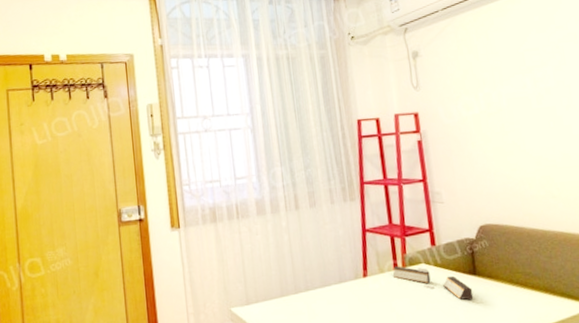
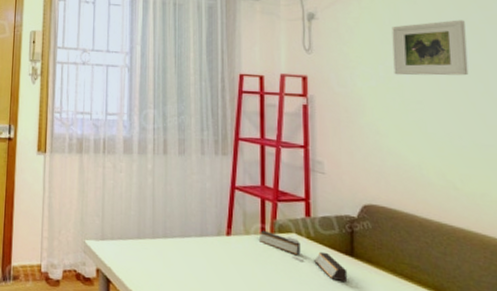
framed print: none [486,41,554,101] -> present [392,20,469,76]

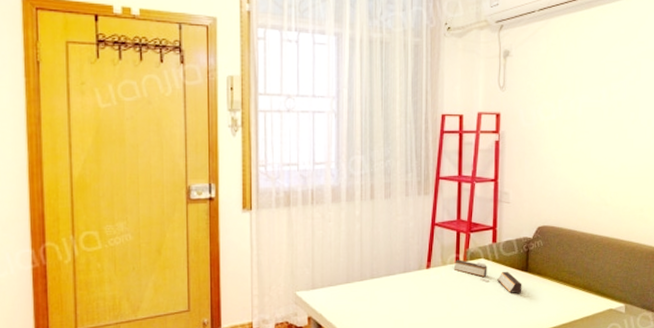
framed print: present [392,20,469,76] -> none [570,55,627,108]

